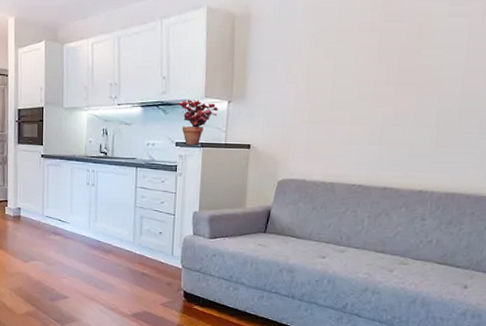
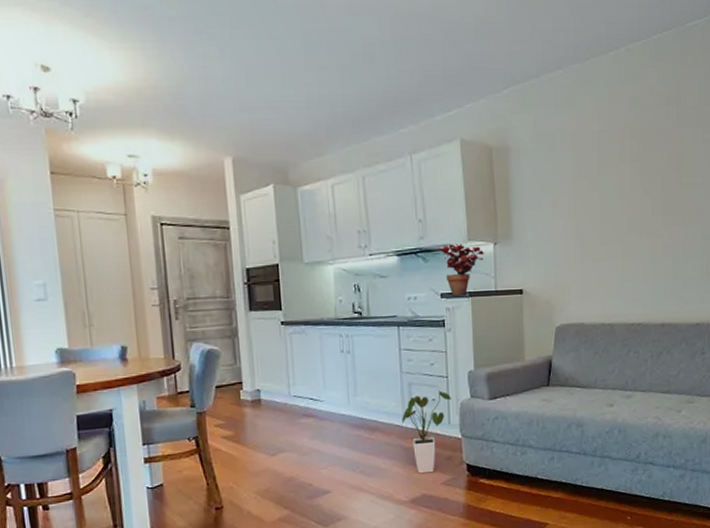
house plant: none [132,225,176,294] -> present [402,390,451,474]

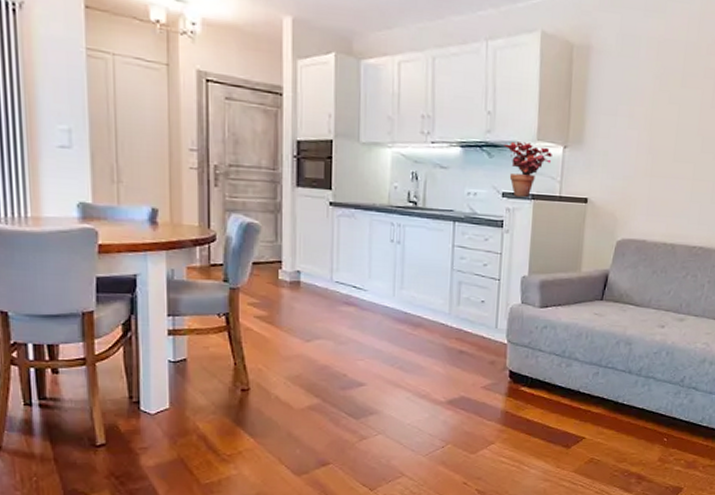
house plant: present [402,390,451,474] -> none [448,293,501,376]

